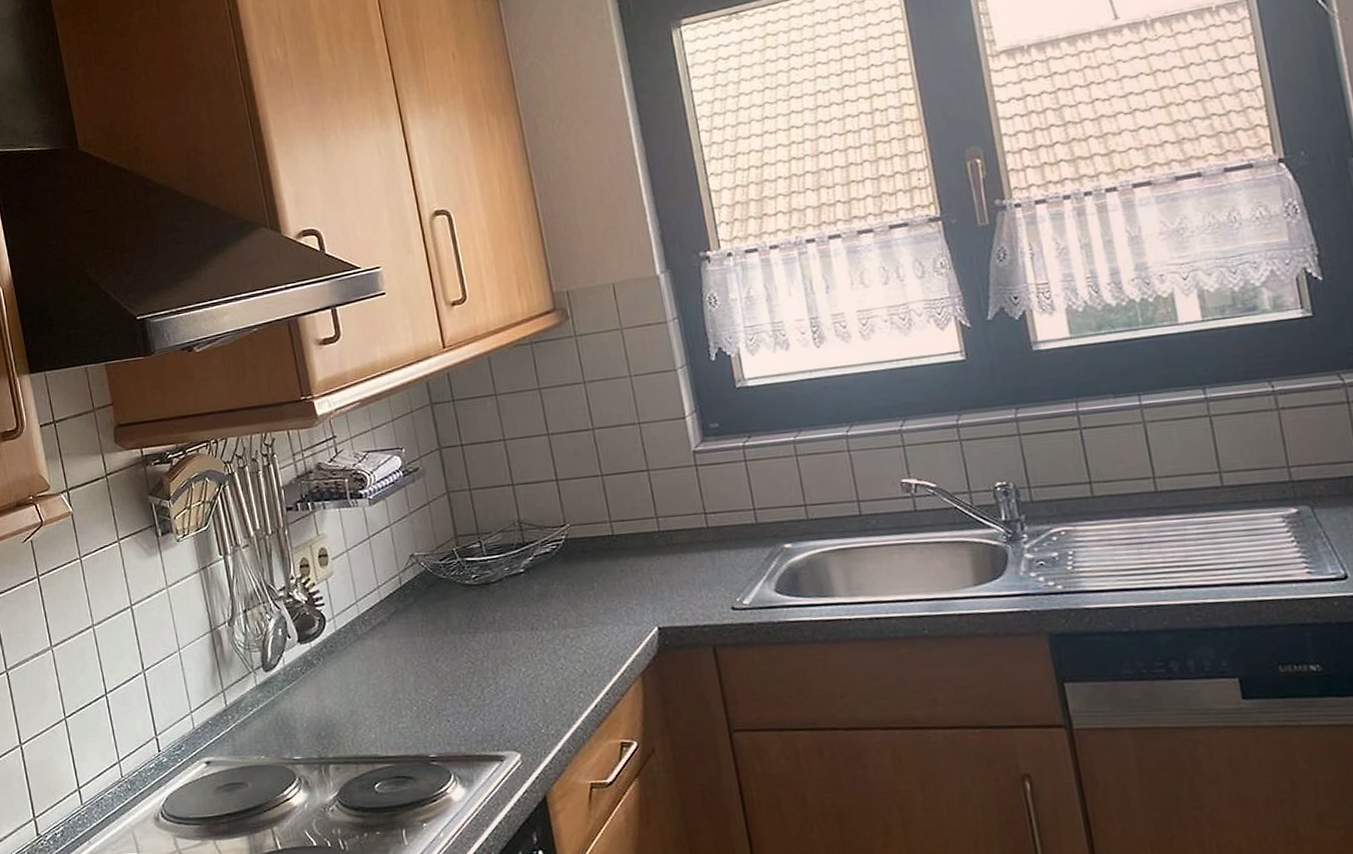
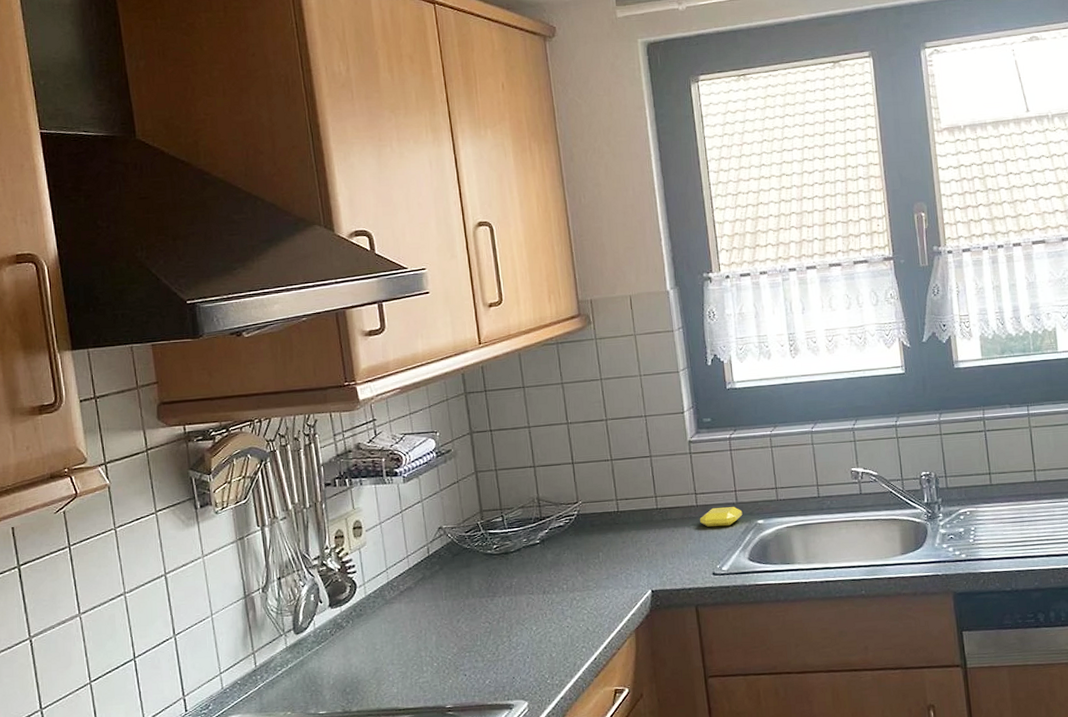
soap bar: none [711,528,765,553] -> present [699,507,743,527]

